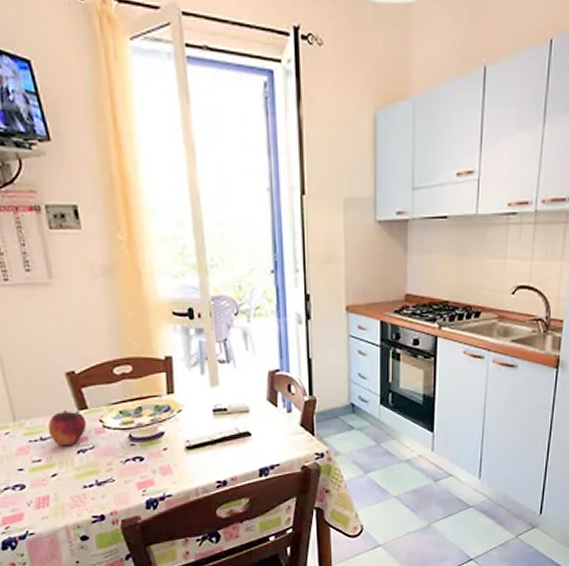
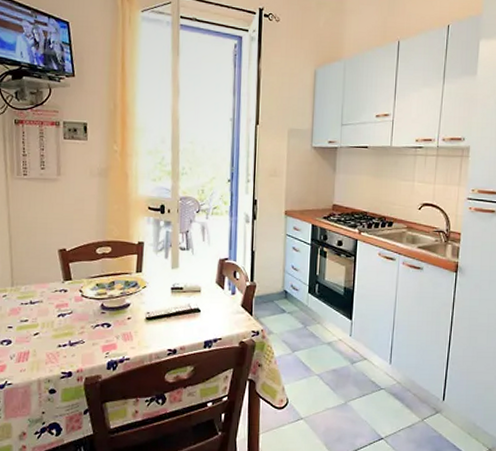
fruit: present [47,410,86,447] -> none [37,280,69,310]

